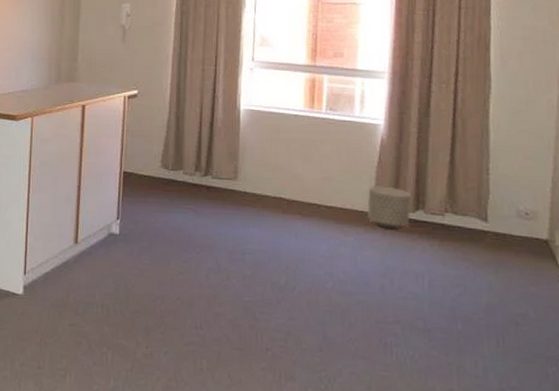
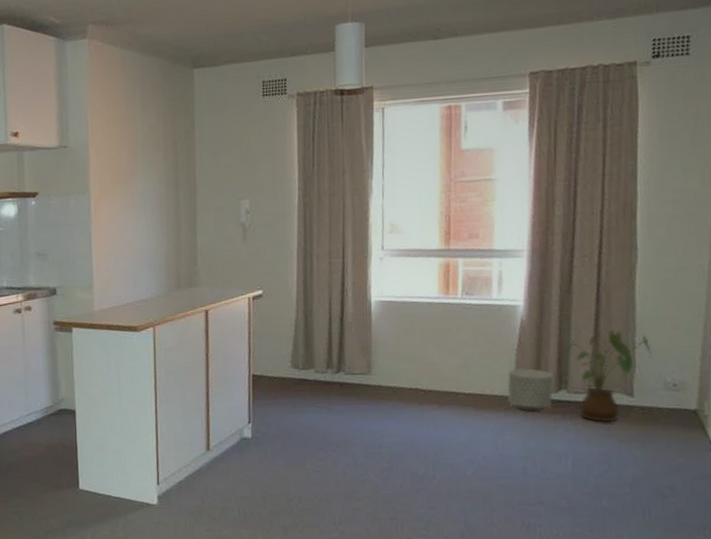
house plant: none [423,154,505,246] -> present [565,329,652,423]

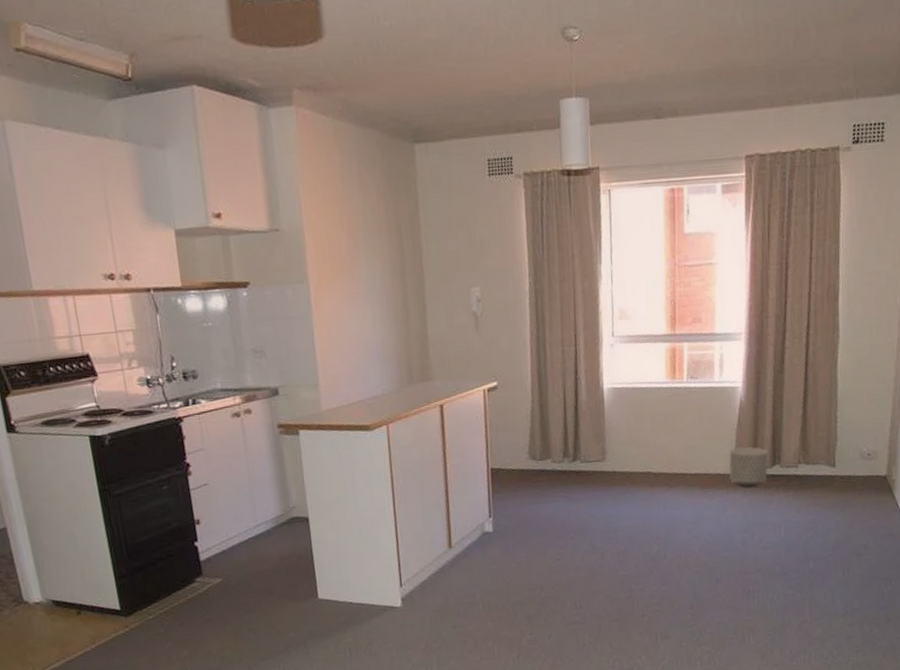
house plant: present [565,329,652,423] -> none [778,406,851,493]

